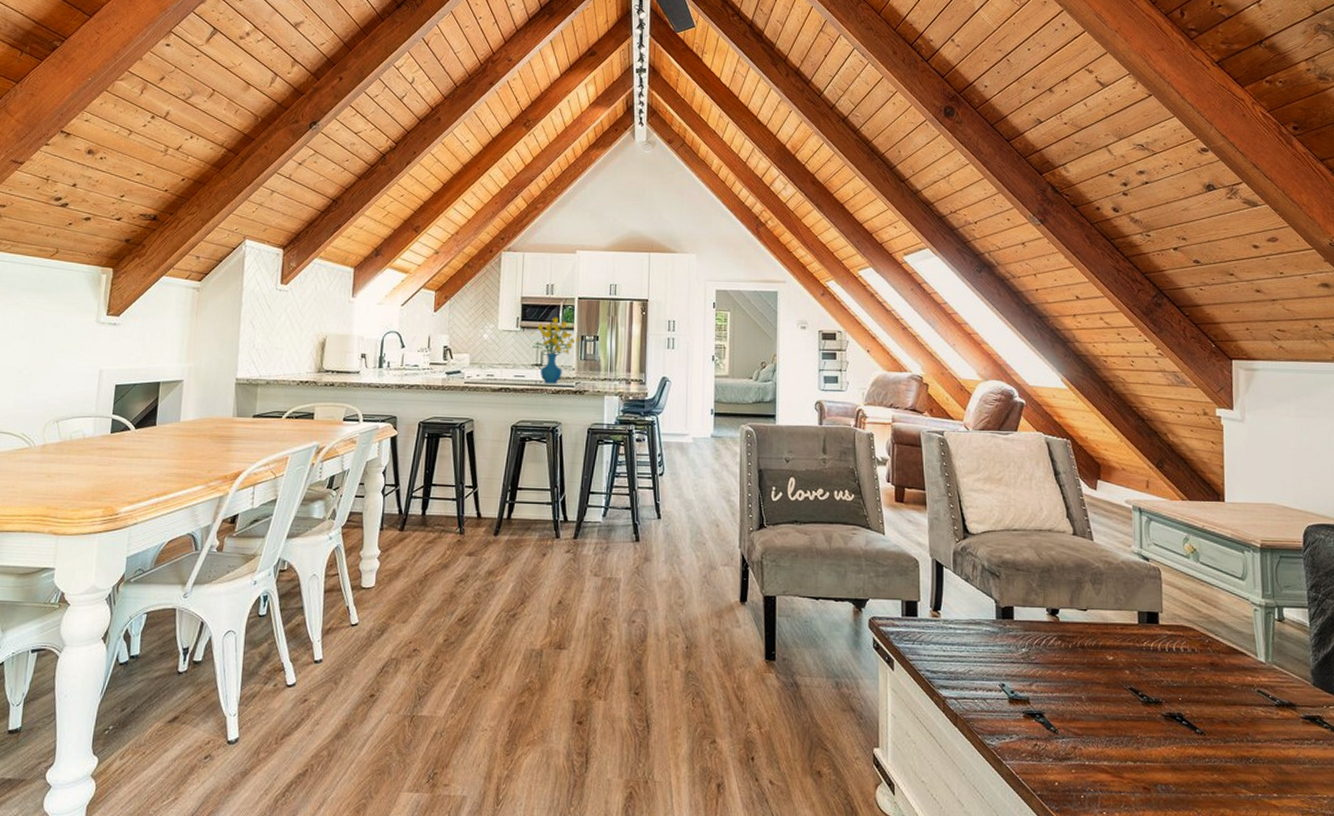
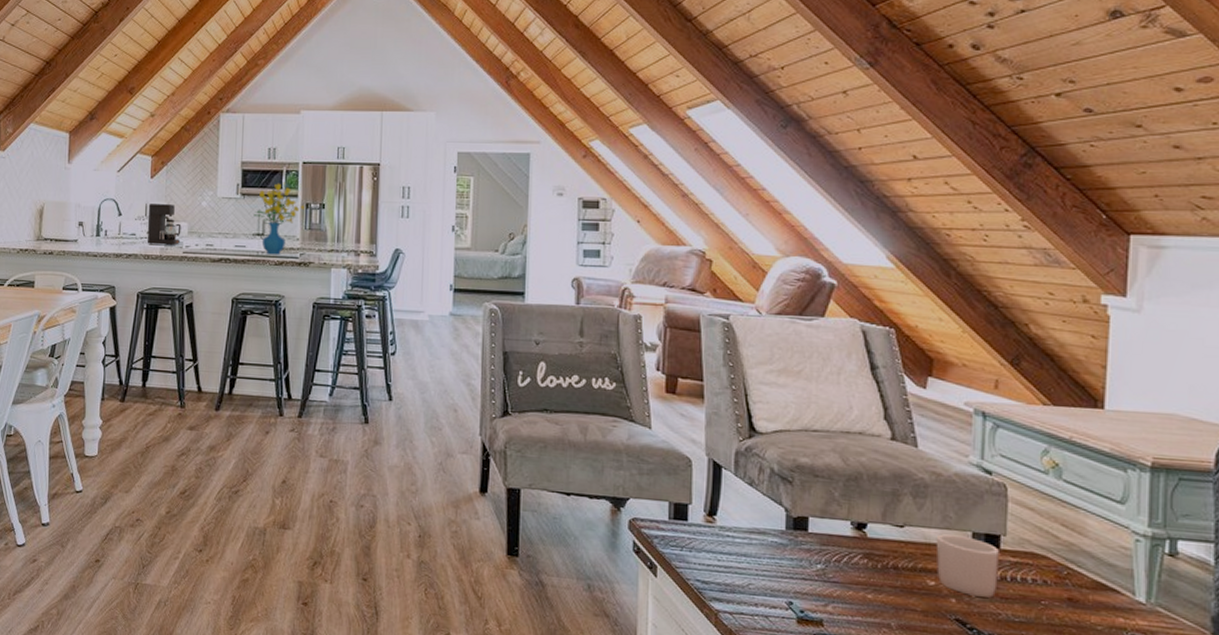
coffee maker: none [429,336,463,377] -> present [147,204,182,246]
mug: none [1111,614,1159,667] -> present [935,534,999,598]

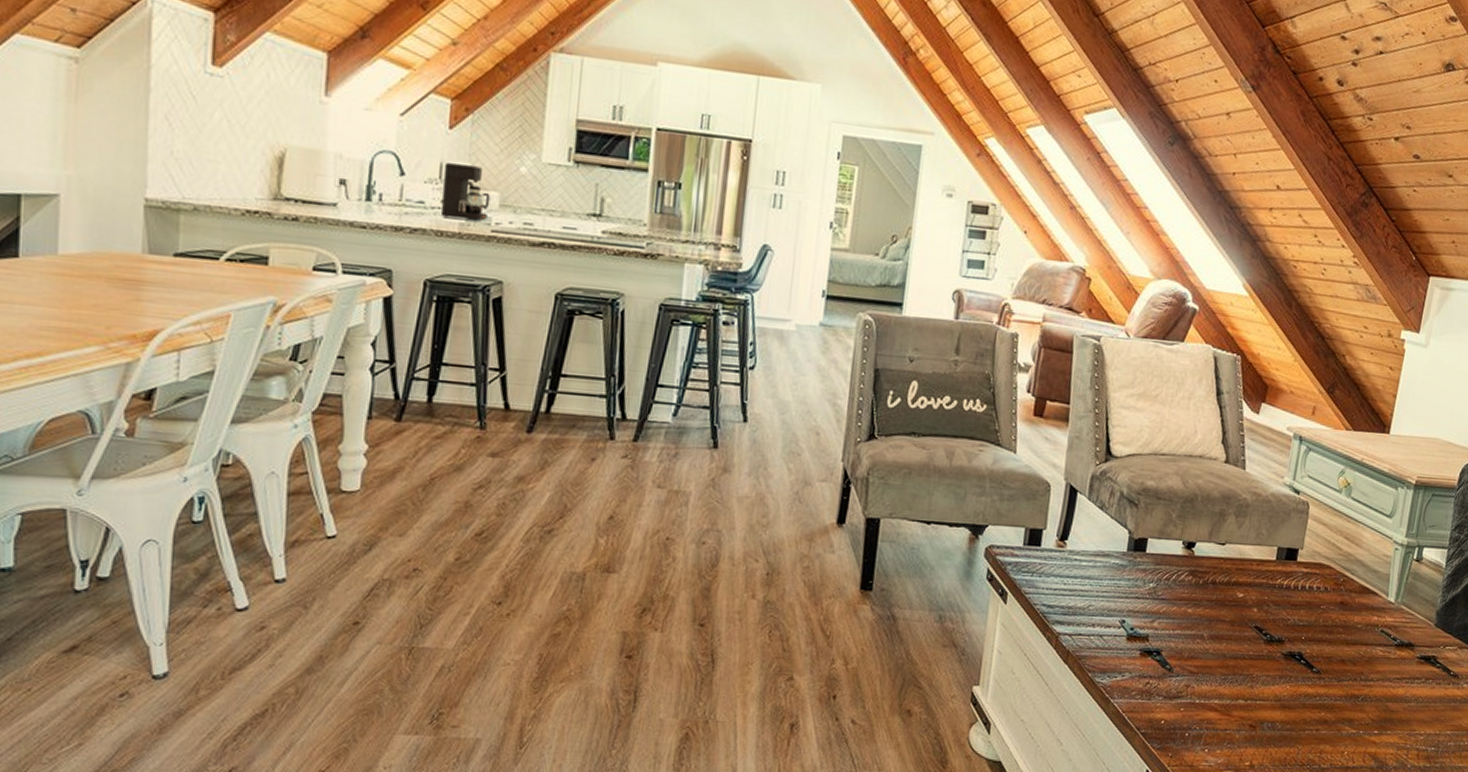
bouquet: present [253,182,304,255] -> none [589,151,656,243]
mug: present [935,534,999,598] -> none [1245,550,1296,605]

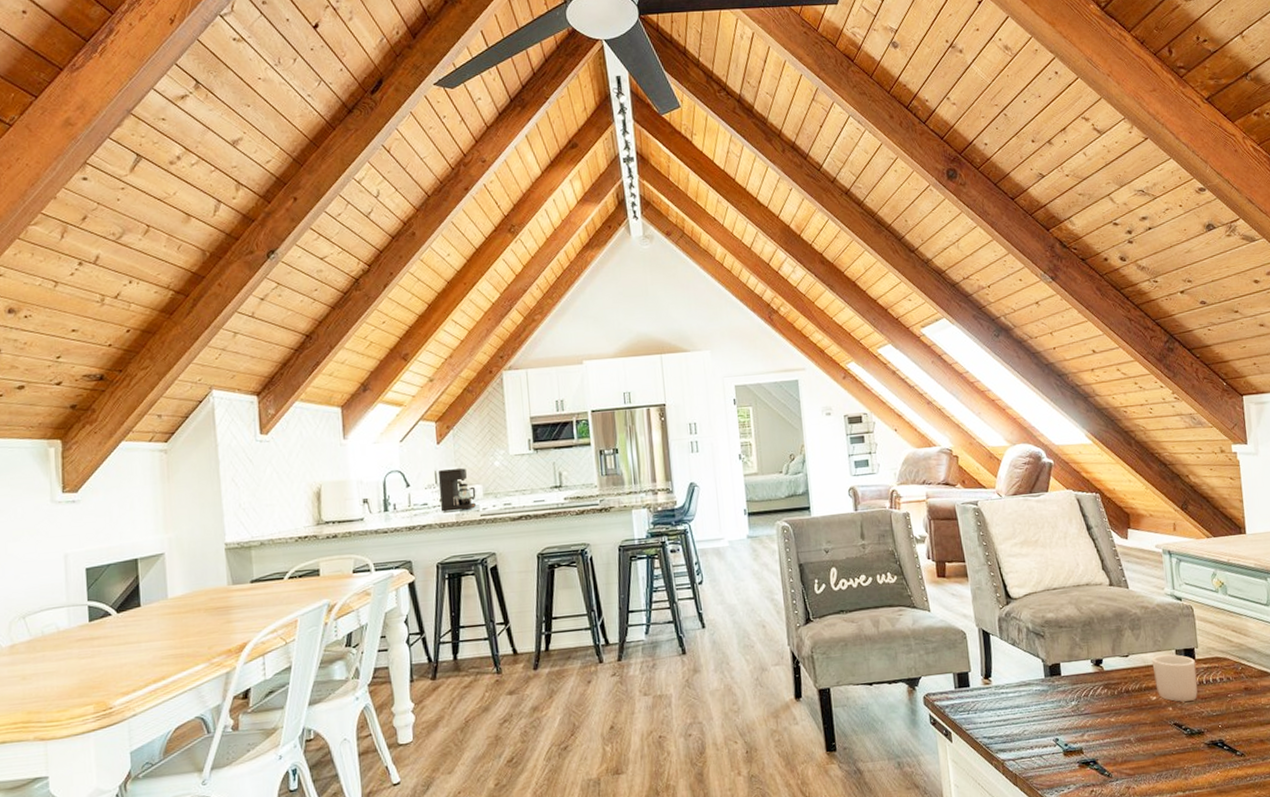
mug: none [1245,550,1296,605] -> present [1151,654,1198,702]

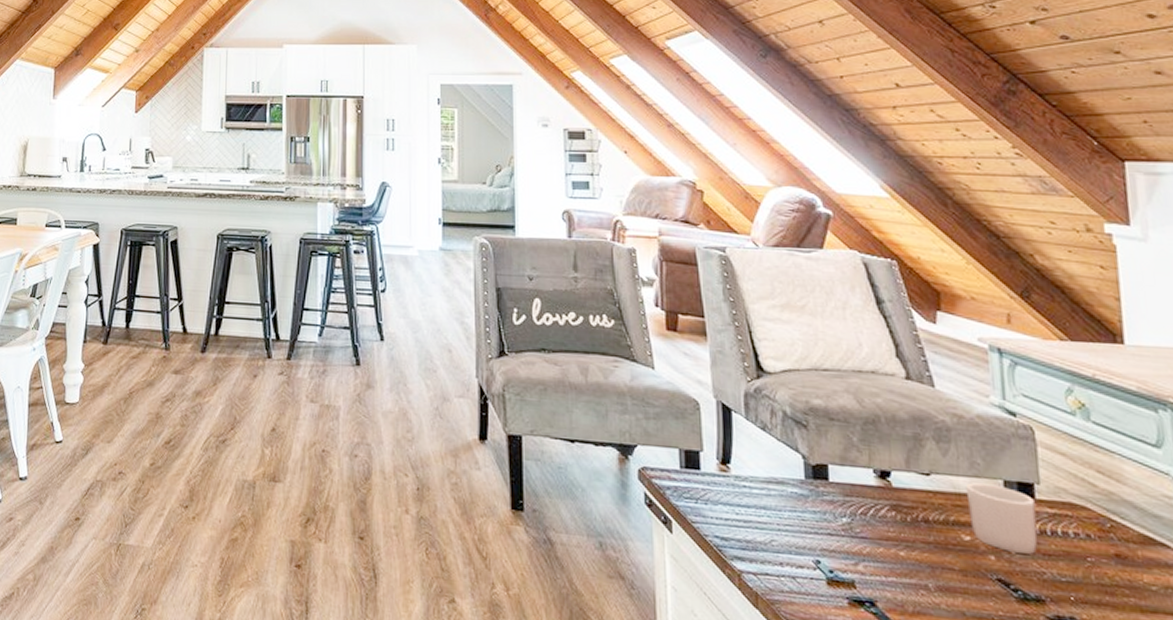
coffee maker: present [437,468,476,513] -> none [131,138,166,181]

